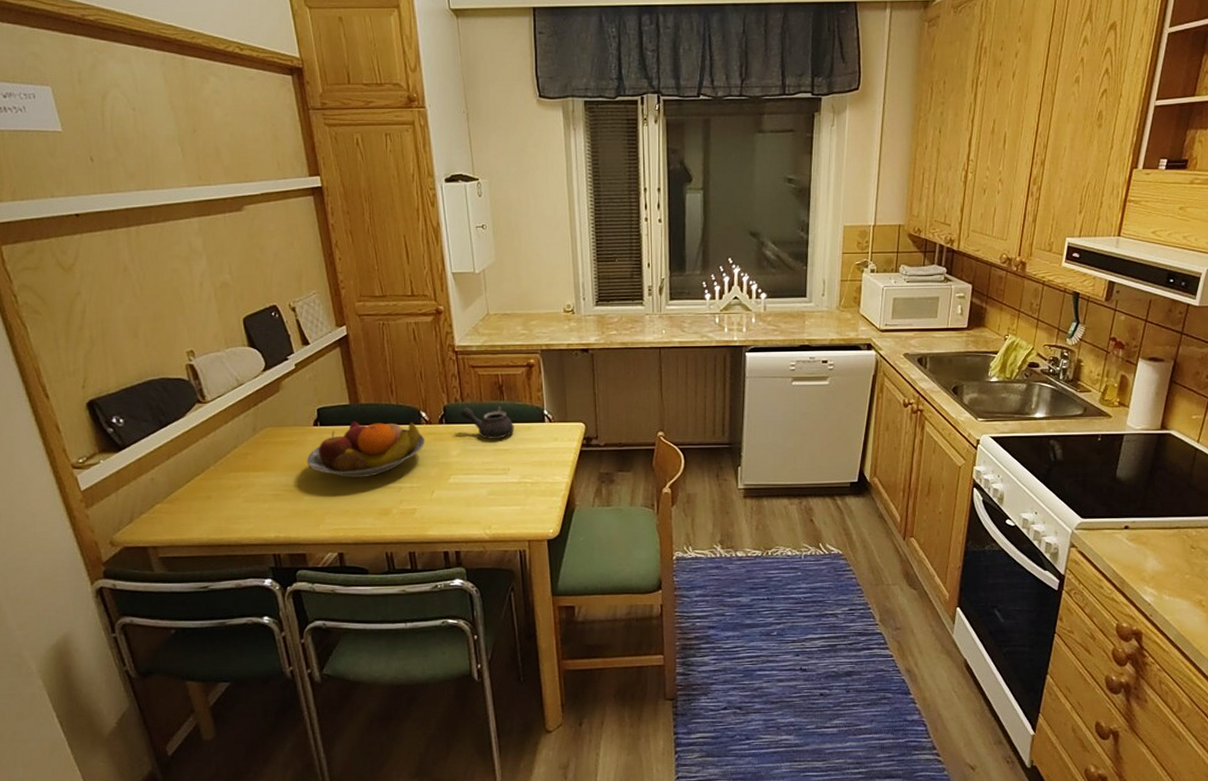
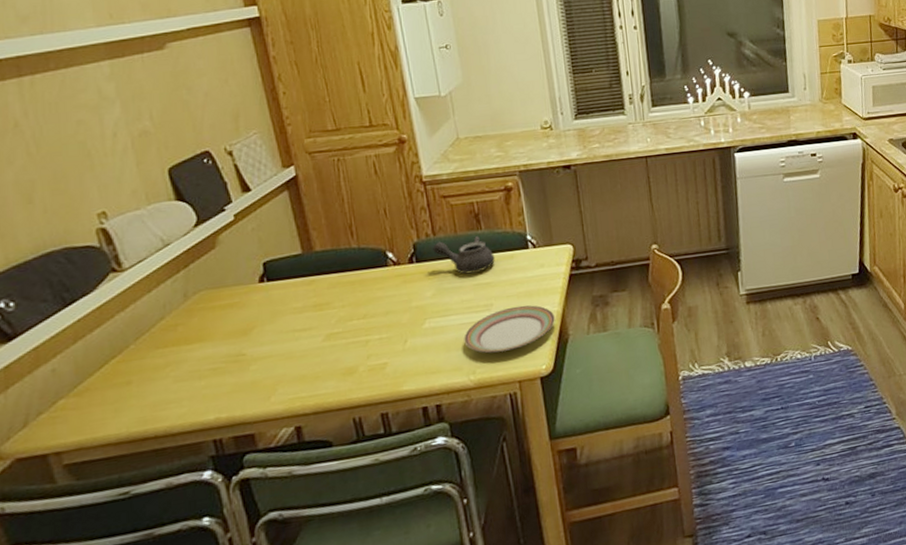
fruit bowl: present [306,421,425,478] -> none [251,265,394,338]
plate: none [483,473,564,512] -> present [464,305,555,353]

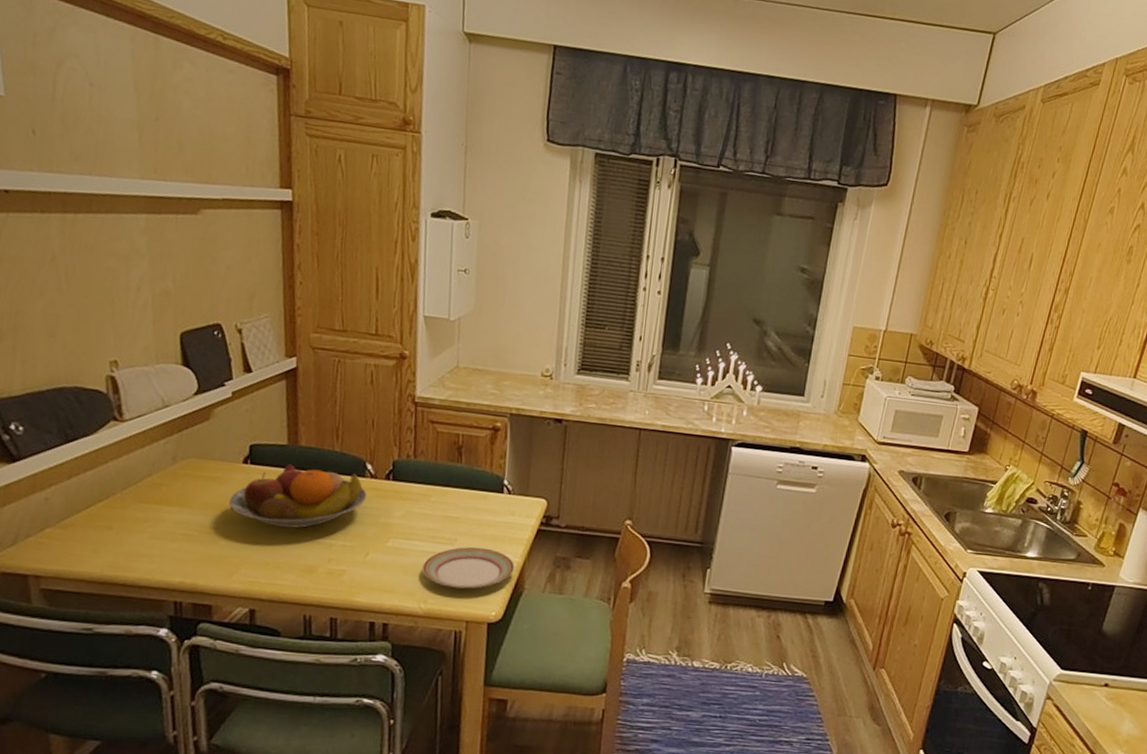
fruit bowl: none [251,265,394,338] -> present [228,464,367,529]
teapot: present [433,236,495,274] -> none [411,465,469,505]

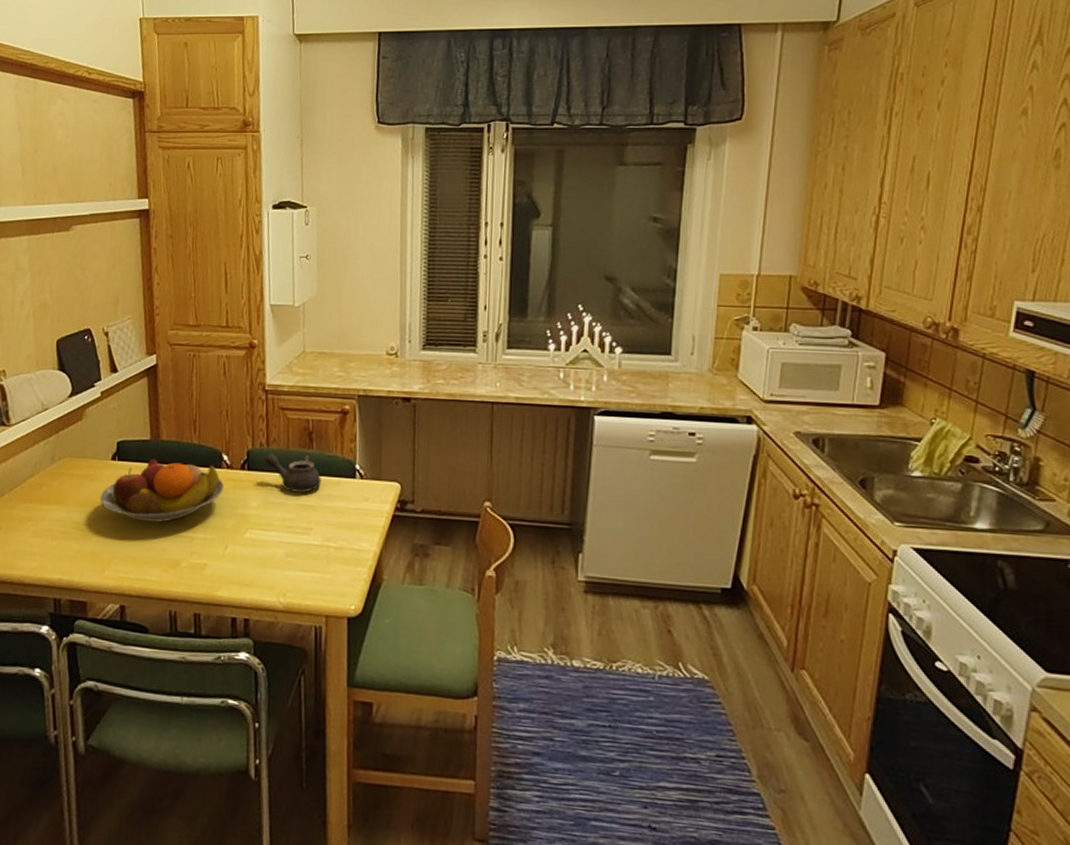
teapot: none [411,465,469,505] -> present [264,453,321,493]
plate: present [422,547,515,589] -> none [280,536,371,581]

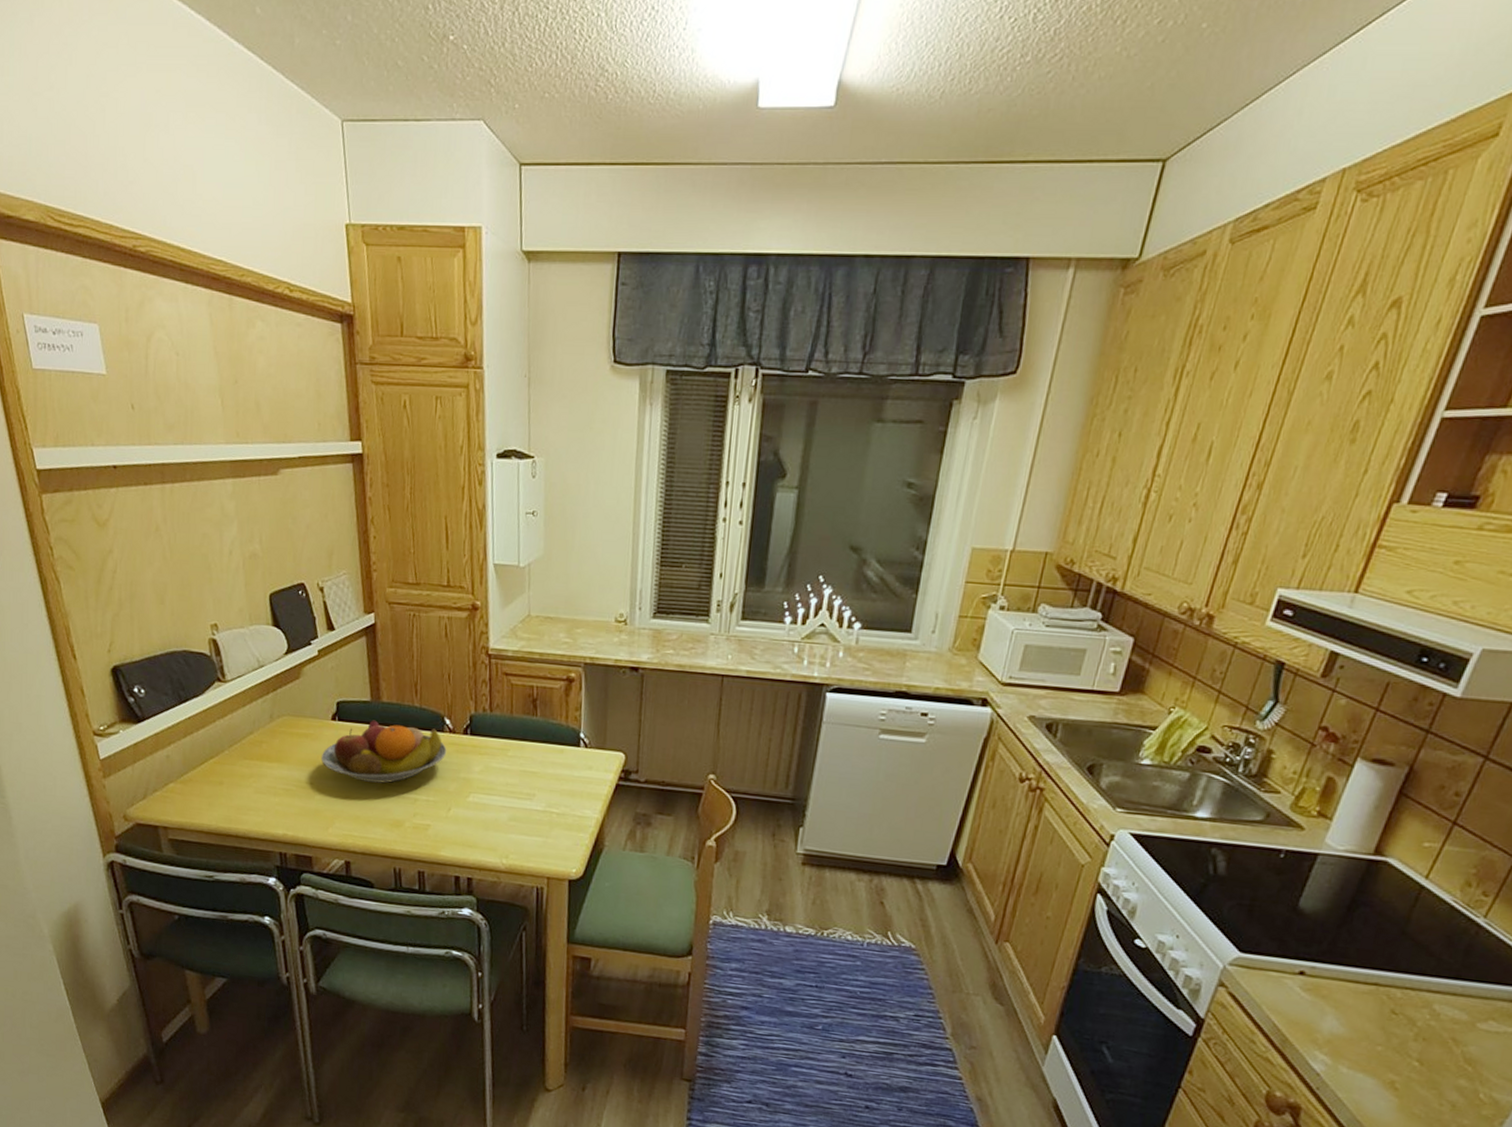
teapot: present [264,453,321,493] -> none [487,719,545,759]

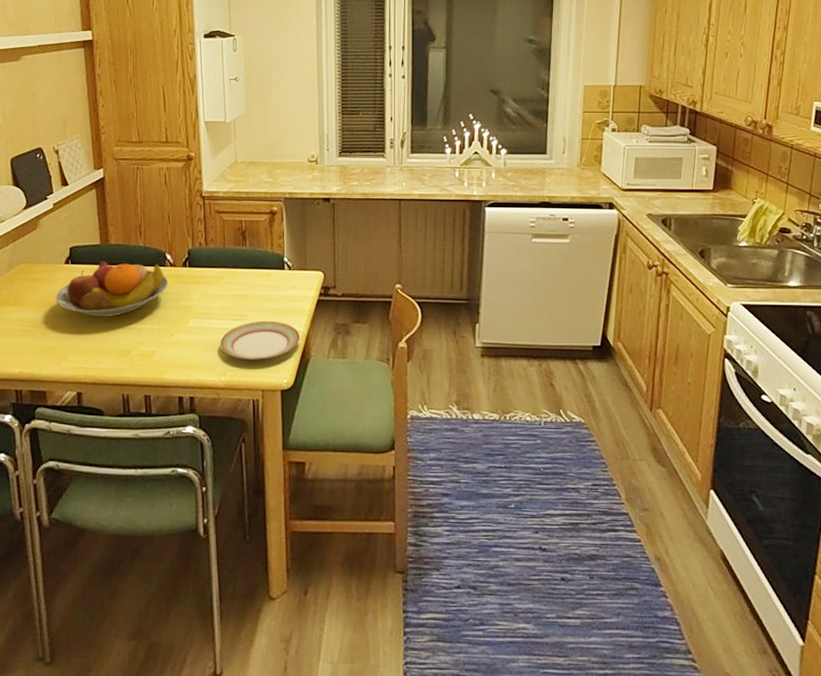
plate: none [502,802,594,845] -> present [220,320,300,360]

